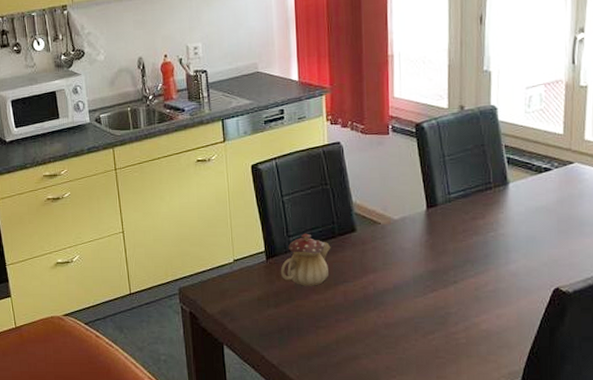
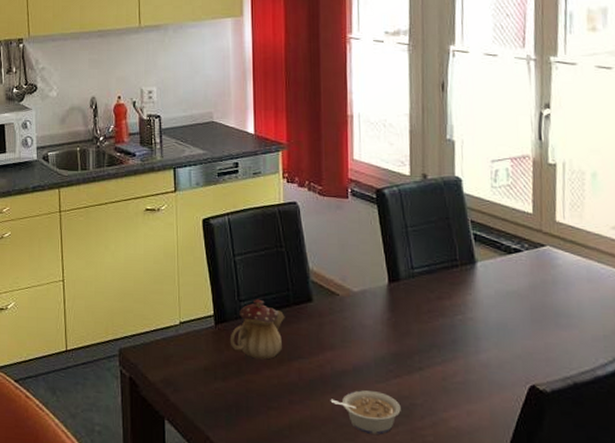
legume: none [373,305,437,341] -> present [330,390,401,435]

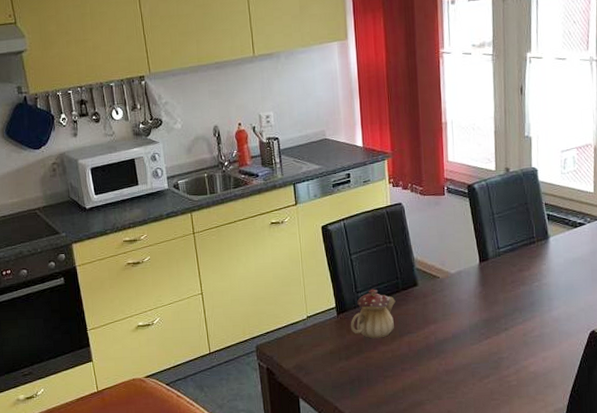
legume: present [330,390,401,435] -> none [435,352,491,386]

